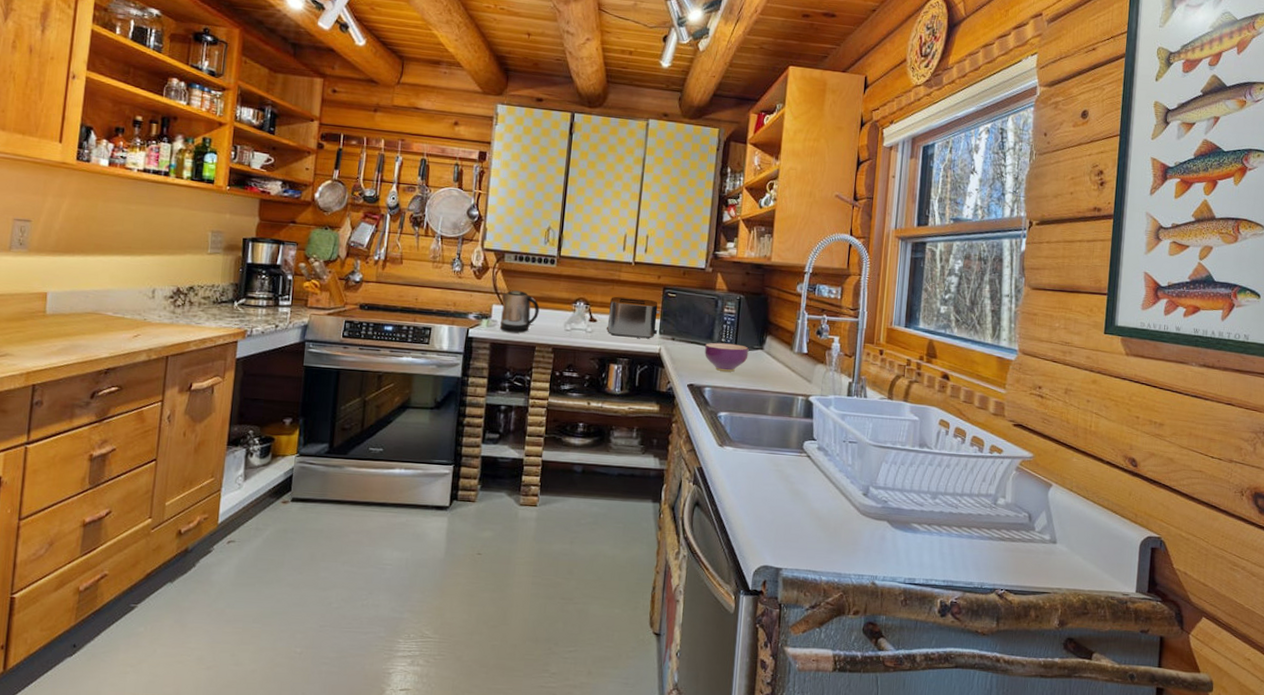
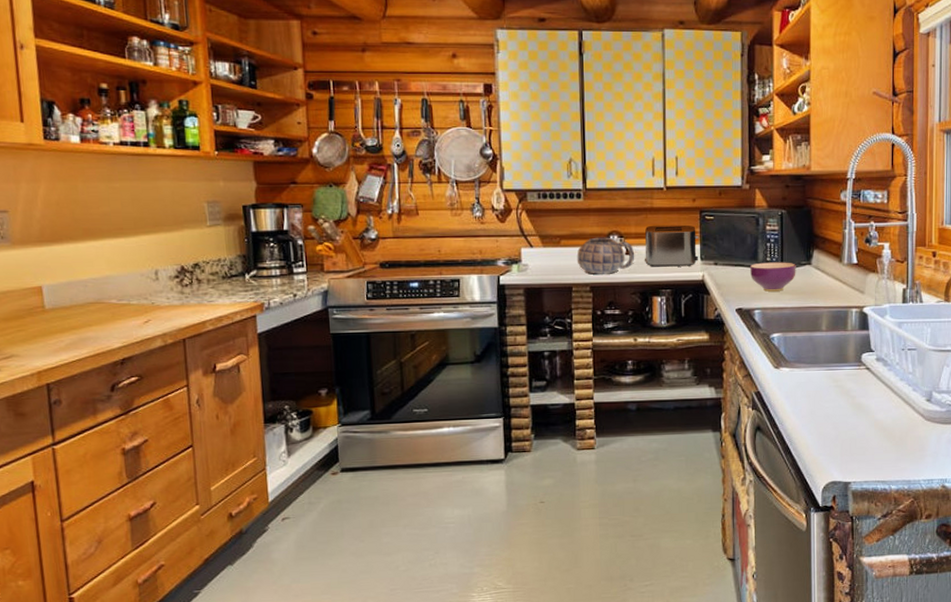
kettle: present [500,290,540,334] -> none [529,231,571,276]
ceramic pot: none [543,302,598,338] -> present [576,237,635,275]

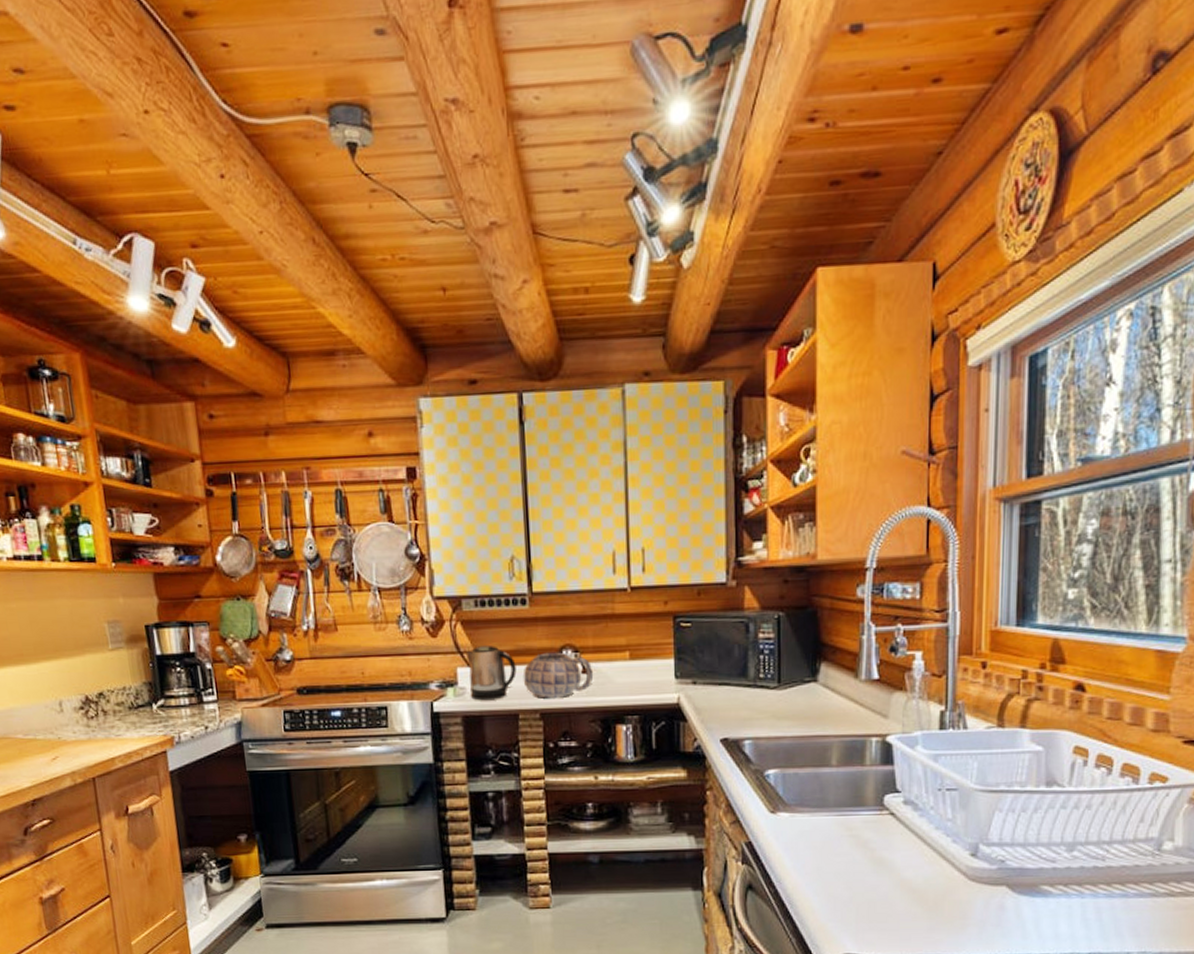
kettle: none [529,231,571,276] -> present [465,646,517,701]
toaster: present [644,224,699,267] -> none [605,634,673,688]
bowl: present [749,262,796,292] -> none [737,679,798,717]

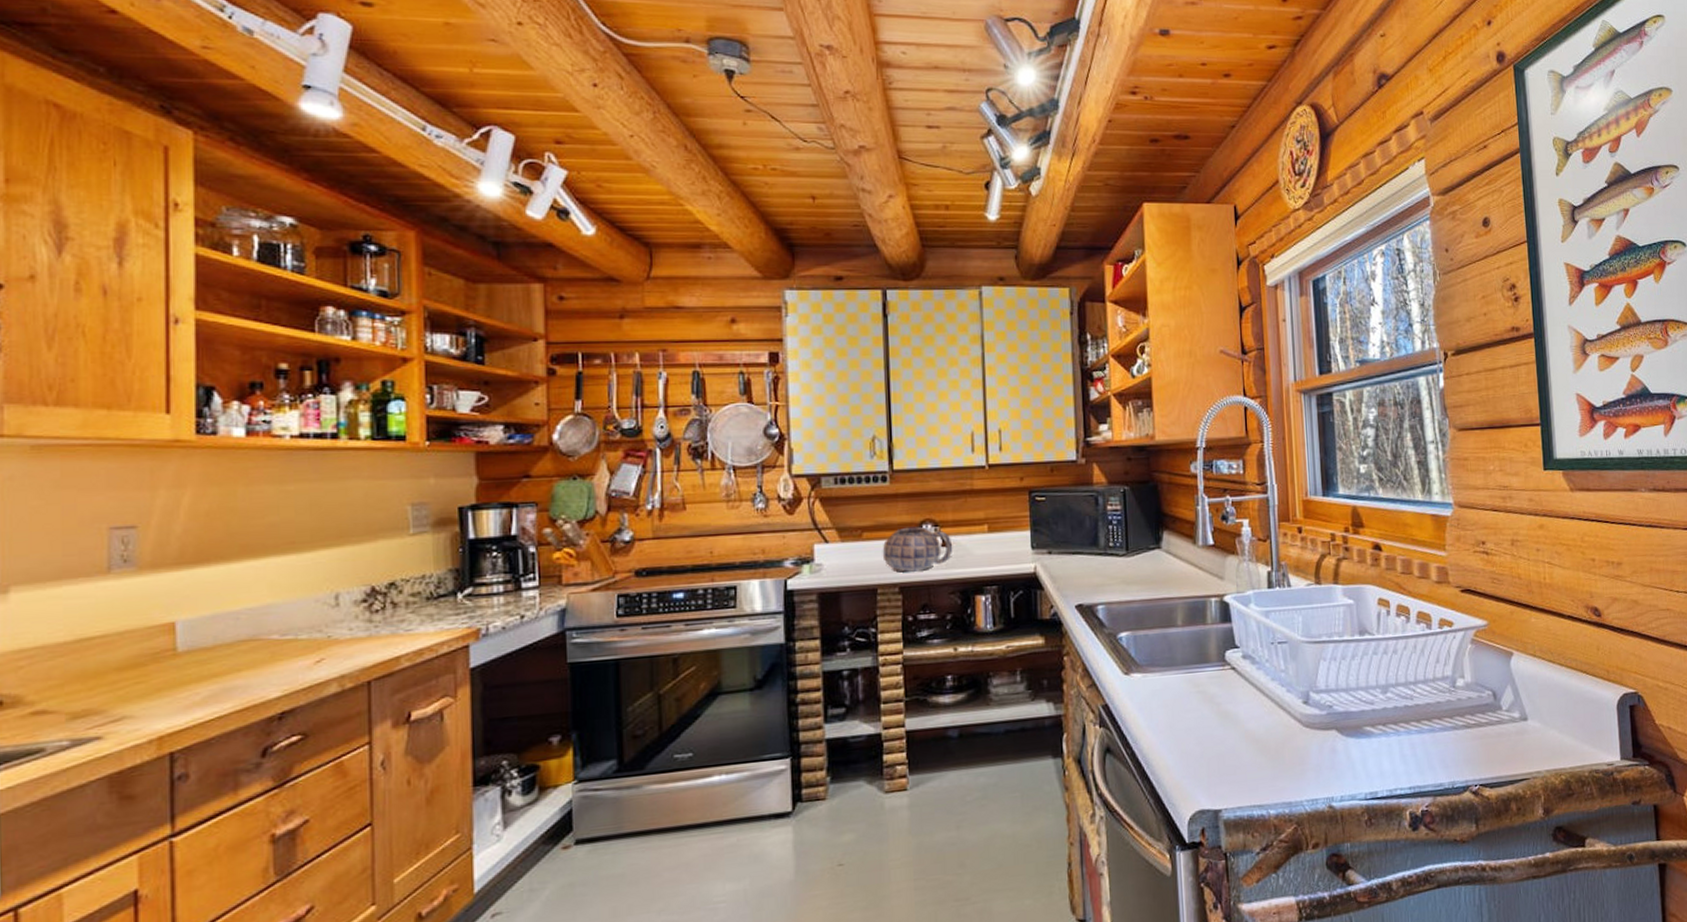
kettle: present [465,646,517,701] -> none [823,522,876,577]

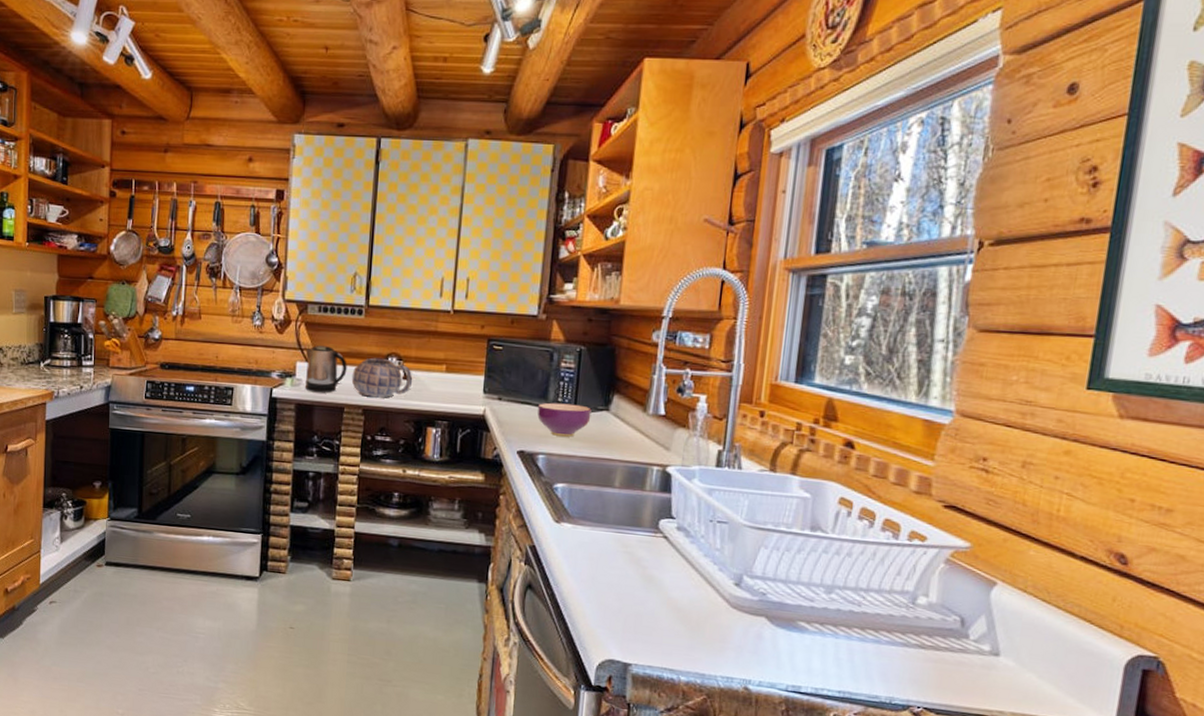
kettle: none [823,522,876,577] -> present [305,345,347,394]
bowl: none [1089,546,1144,583] -> present [536,402,592,437]

